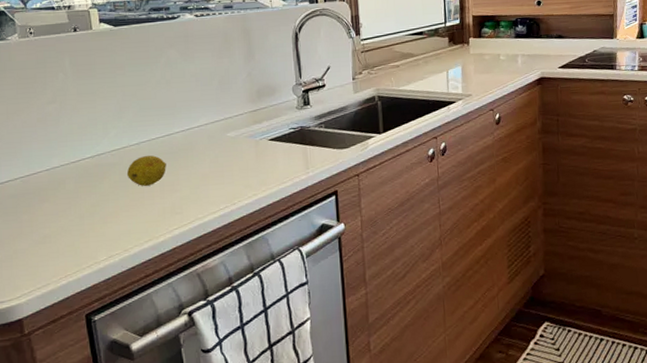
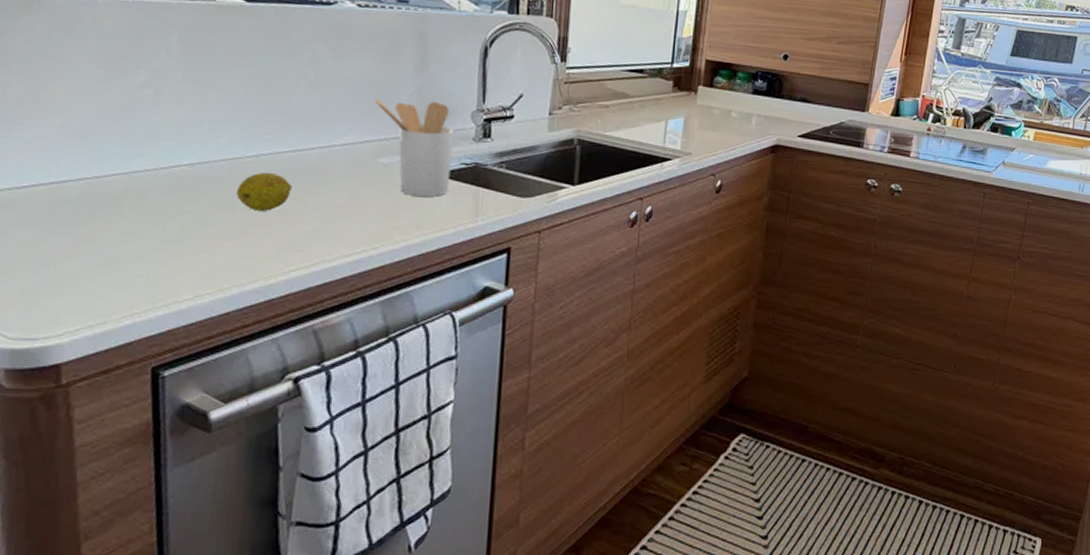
utensil holder: none [218,82,283,159] -> present [374,98,456,197]

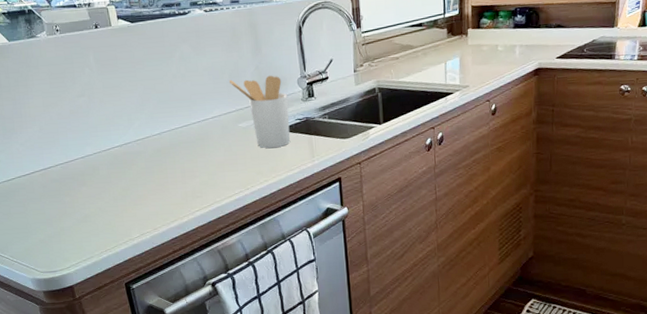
fruit: present [235,173,292,211] -> none [151,144,186,172]

